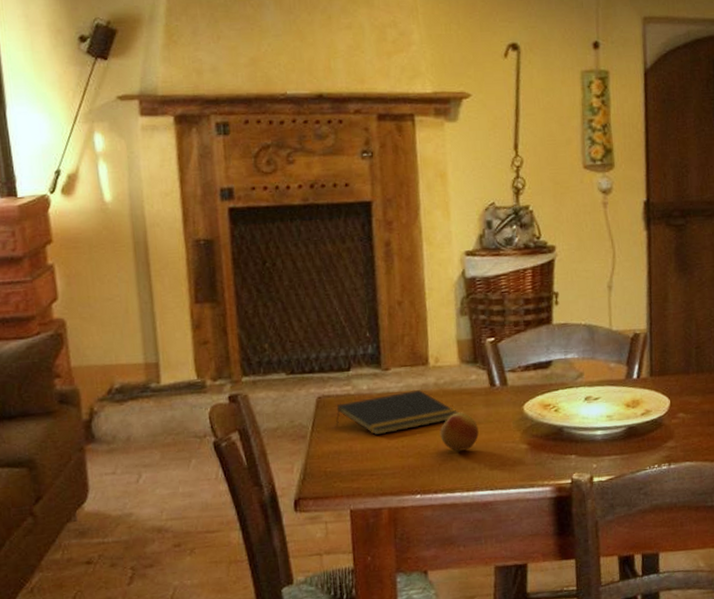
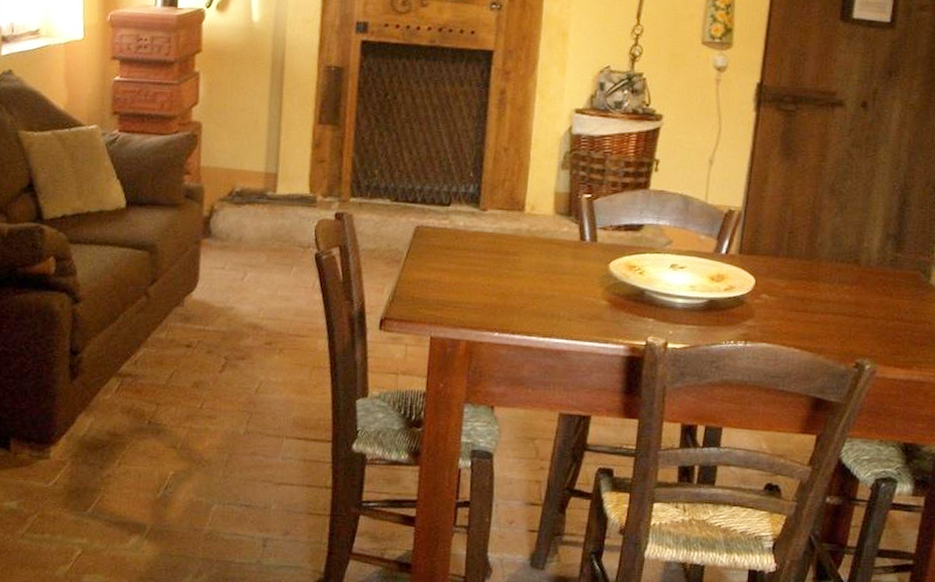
notepad: present [336,390,459,436] -> none [430,233,546,271]
fruit: present [439,412,479,451] -> none [525,260,563,298]

